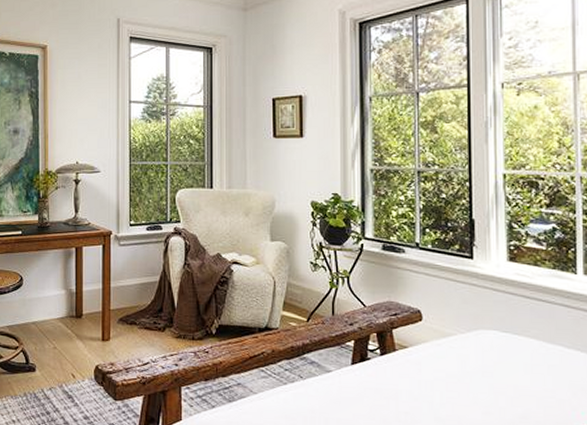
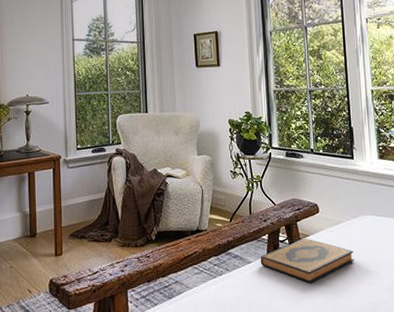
hardback book: none [342,350,466,405] -> present [260,238,354,284]

